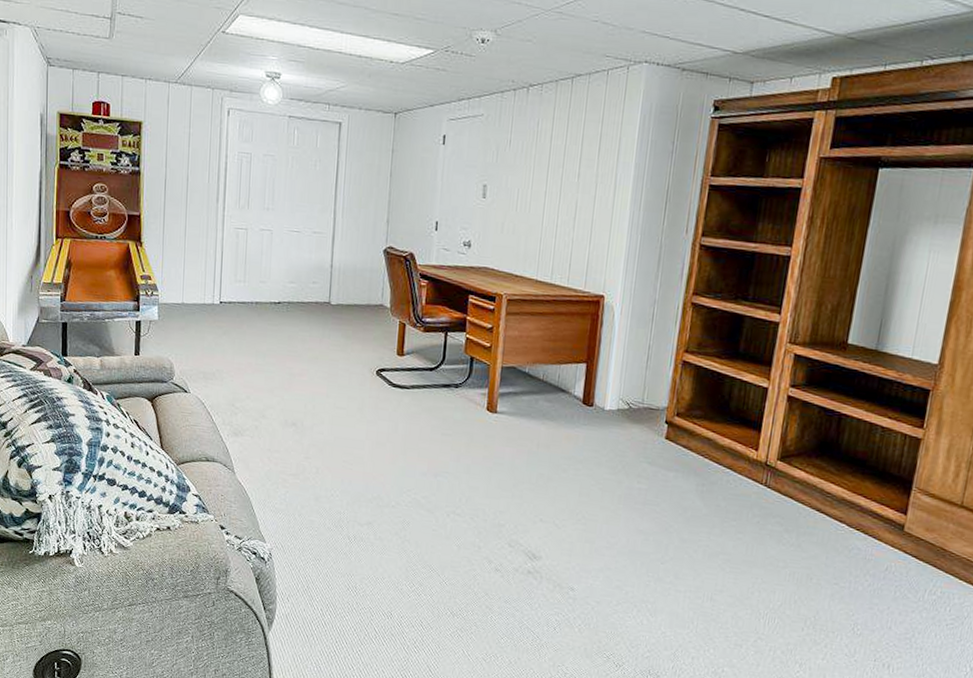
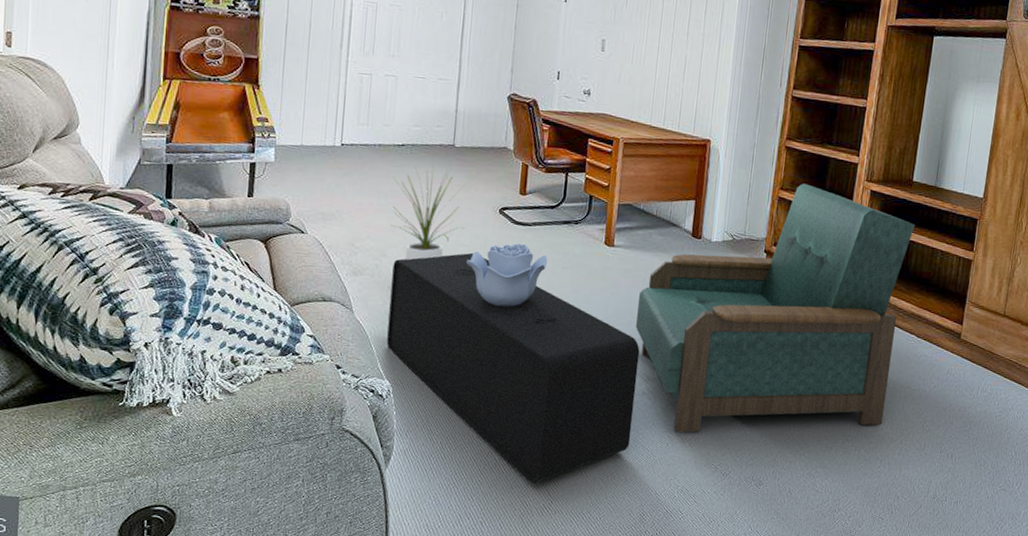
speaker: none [267,416,525,658] -> present [386,252,640,483]
house plant: none [269,325,341,422] -> present [391,166,464,260]
decorative bowl: none [344,407,427,474] -> present [466,243,548,308]
armchair: none [521,345,850,624] -> present [636,183,915,433]

